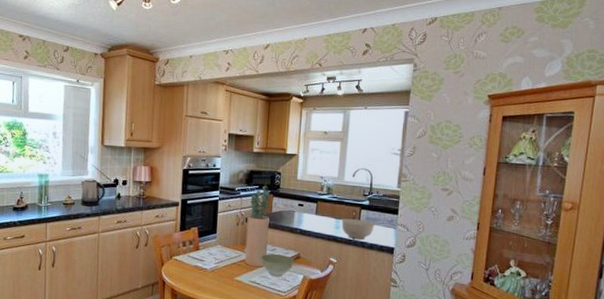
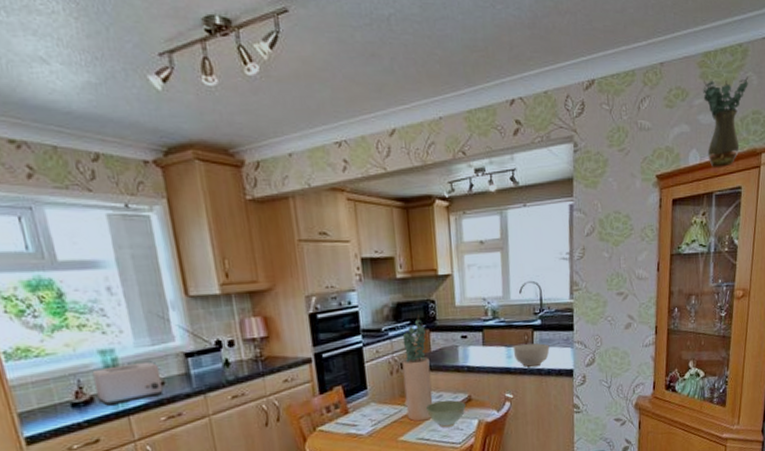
toaster: none [30,186,74,214] -> present [92,361,163,406]
kettle: present [80,179,105,207] -> none [166,345,206,384]
vase: none [538,22,586,95] -> present [703,77,749,169]

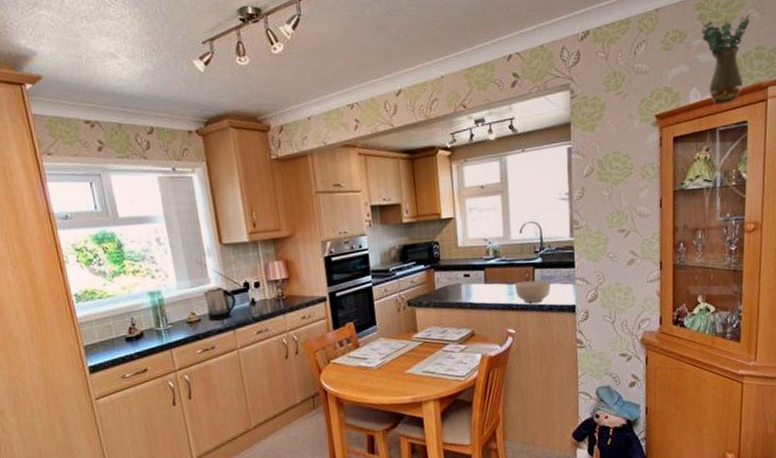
toaster: present [92,361,163,406] -> none [143,301,200,340]
kettle: none [166,345,206,384] -> present [203,286,236,321]
vase: present [402,315,433,422] -> none [408,256,438,356]
bowl: present [425,400,466,429] -> none [430,335,469,362]

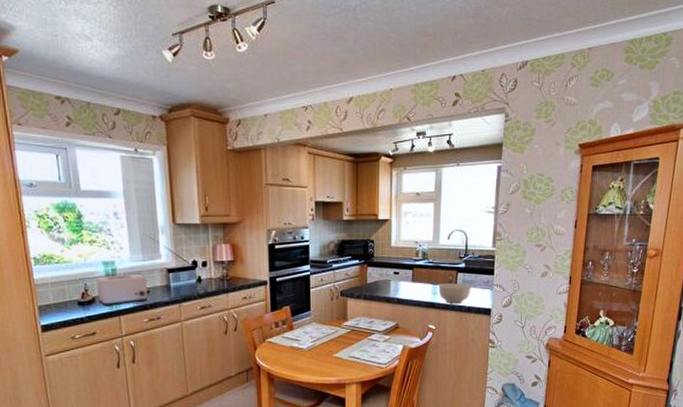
toaster: none [143,301,200,340] -> present [96,273,148,306]
kettle: present [203,286,236,321] -> none [154,262,183,294]
vase: present [701,14,751,105] -> none [627,61,672,141]

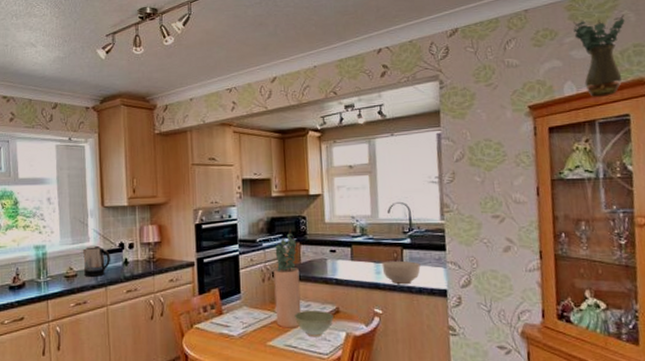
toaster: present [96,273,148,306] -> none [27,257,75,291]
kettle: none [154,262,183,294] -> present [82,245,110,277]
vase: none [341,252,365,342] -> present [273,229,302,329]
bowl: none [358,325,393,350] -> present [294,310,334,338]
vase: none [627,61,672,141] -> present [573,15,625,98]

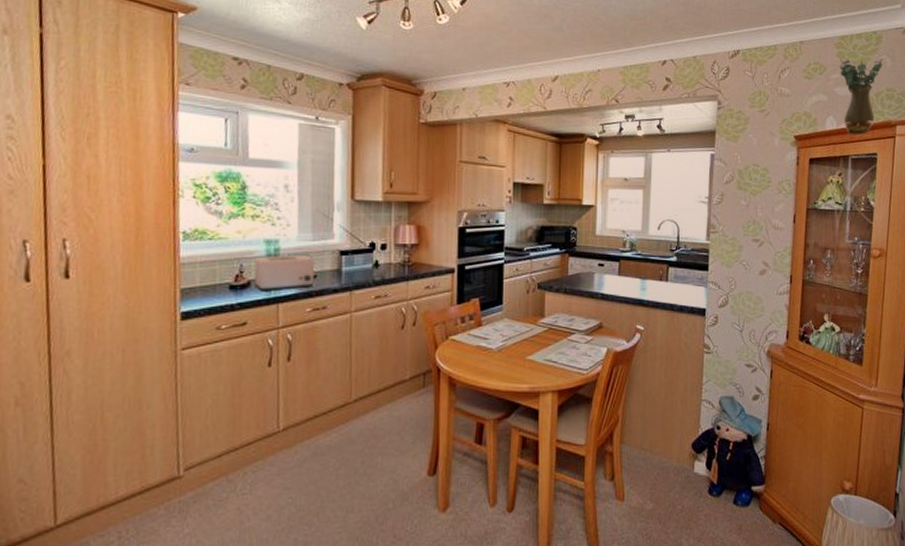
toaster: none [27,257,75,291] -> present [254,254,315,292]
kettle: present [82,245,110,277] -> none [324,243,358,279]
vase: present [273,229,302,329] -> none [538,239,566,343]
bowl: present [294,310,334,338] -> none [556,324,596,353]
bowl: present [381,260,421,284] -> none [647,277,684,301]

